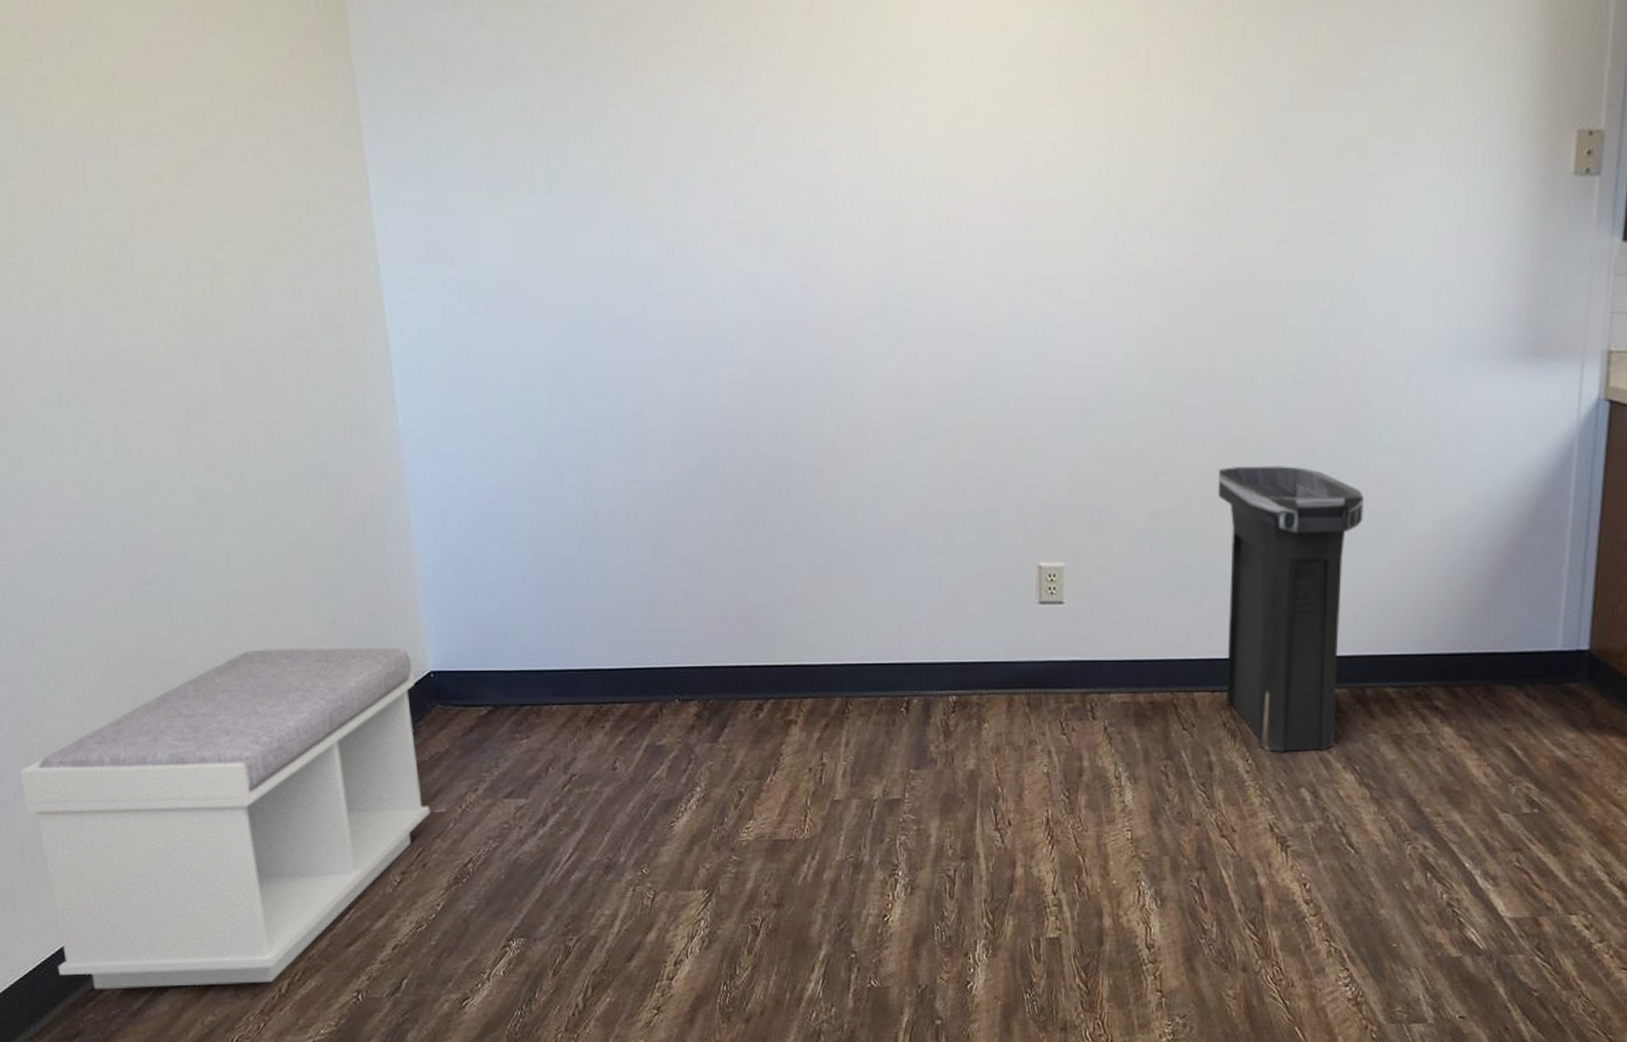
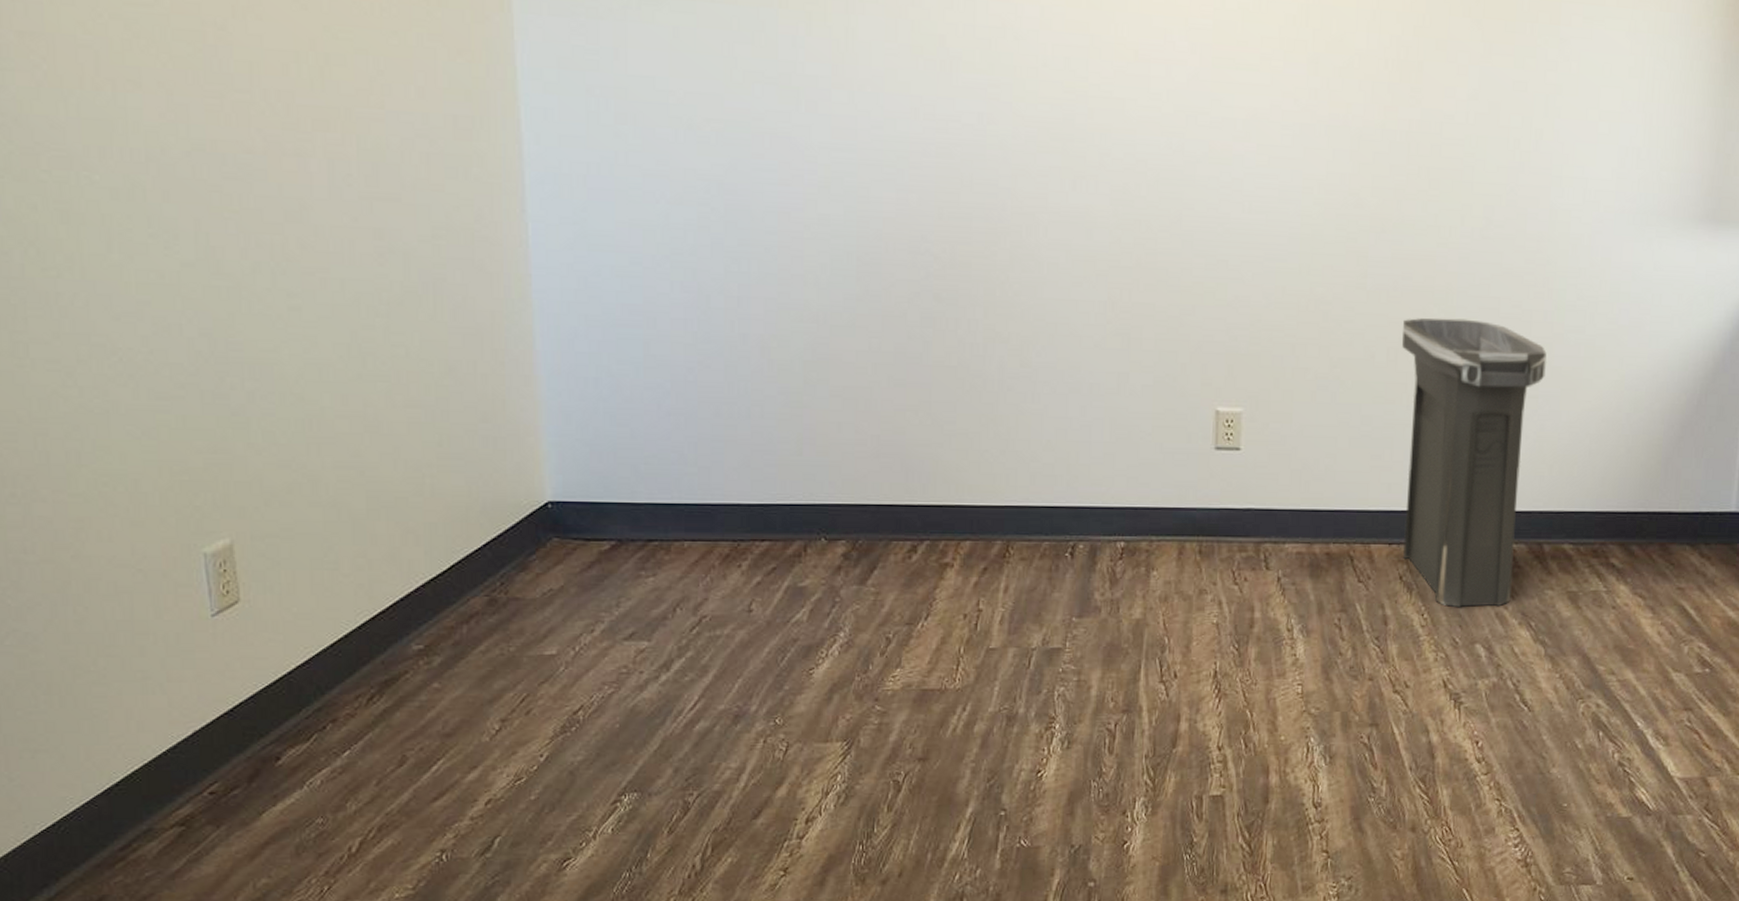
bench: present [18,647,431,990] -> none [51,471,539,849]

